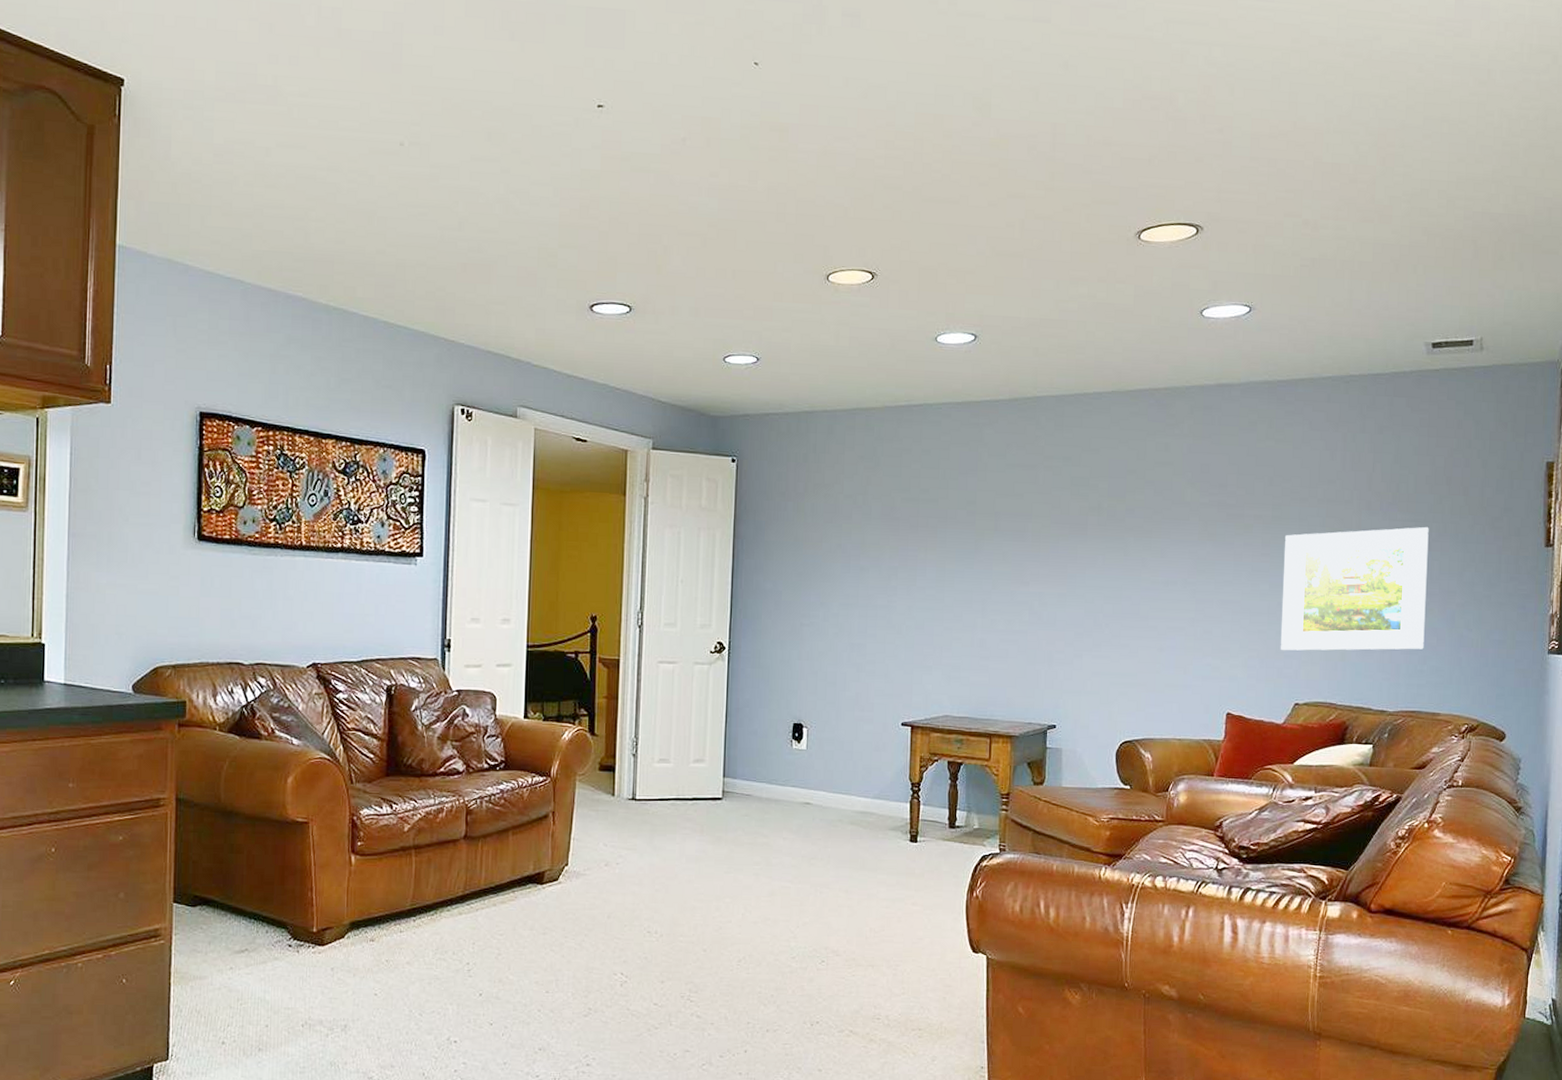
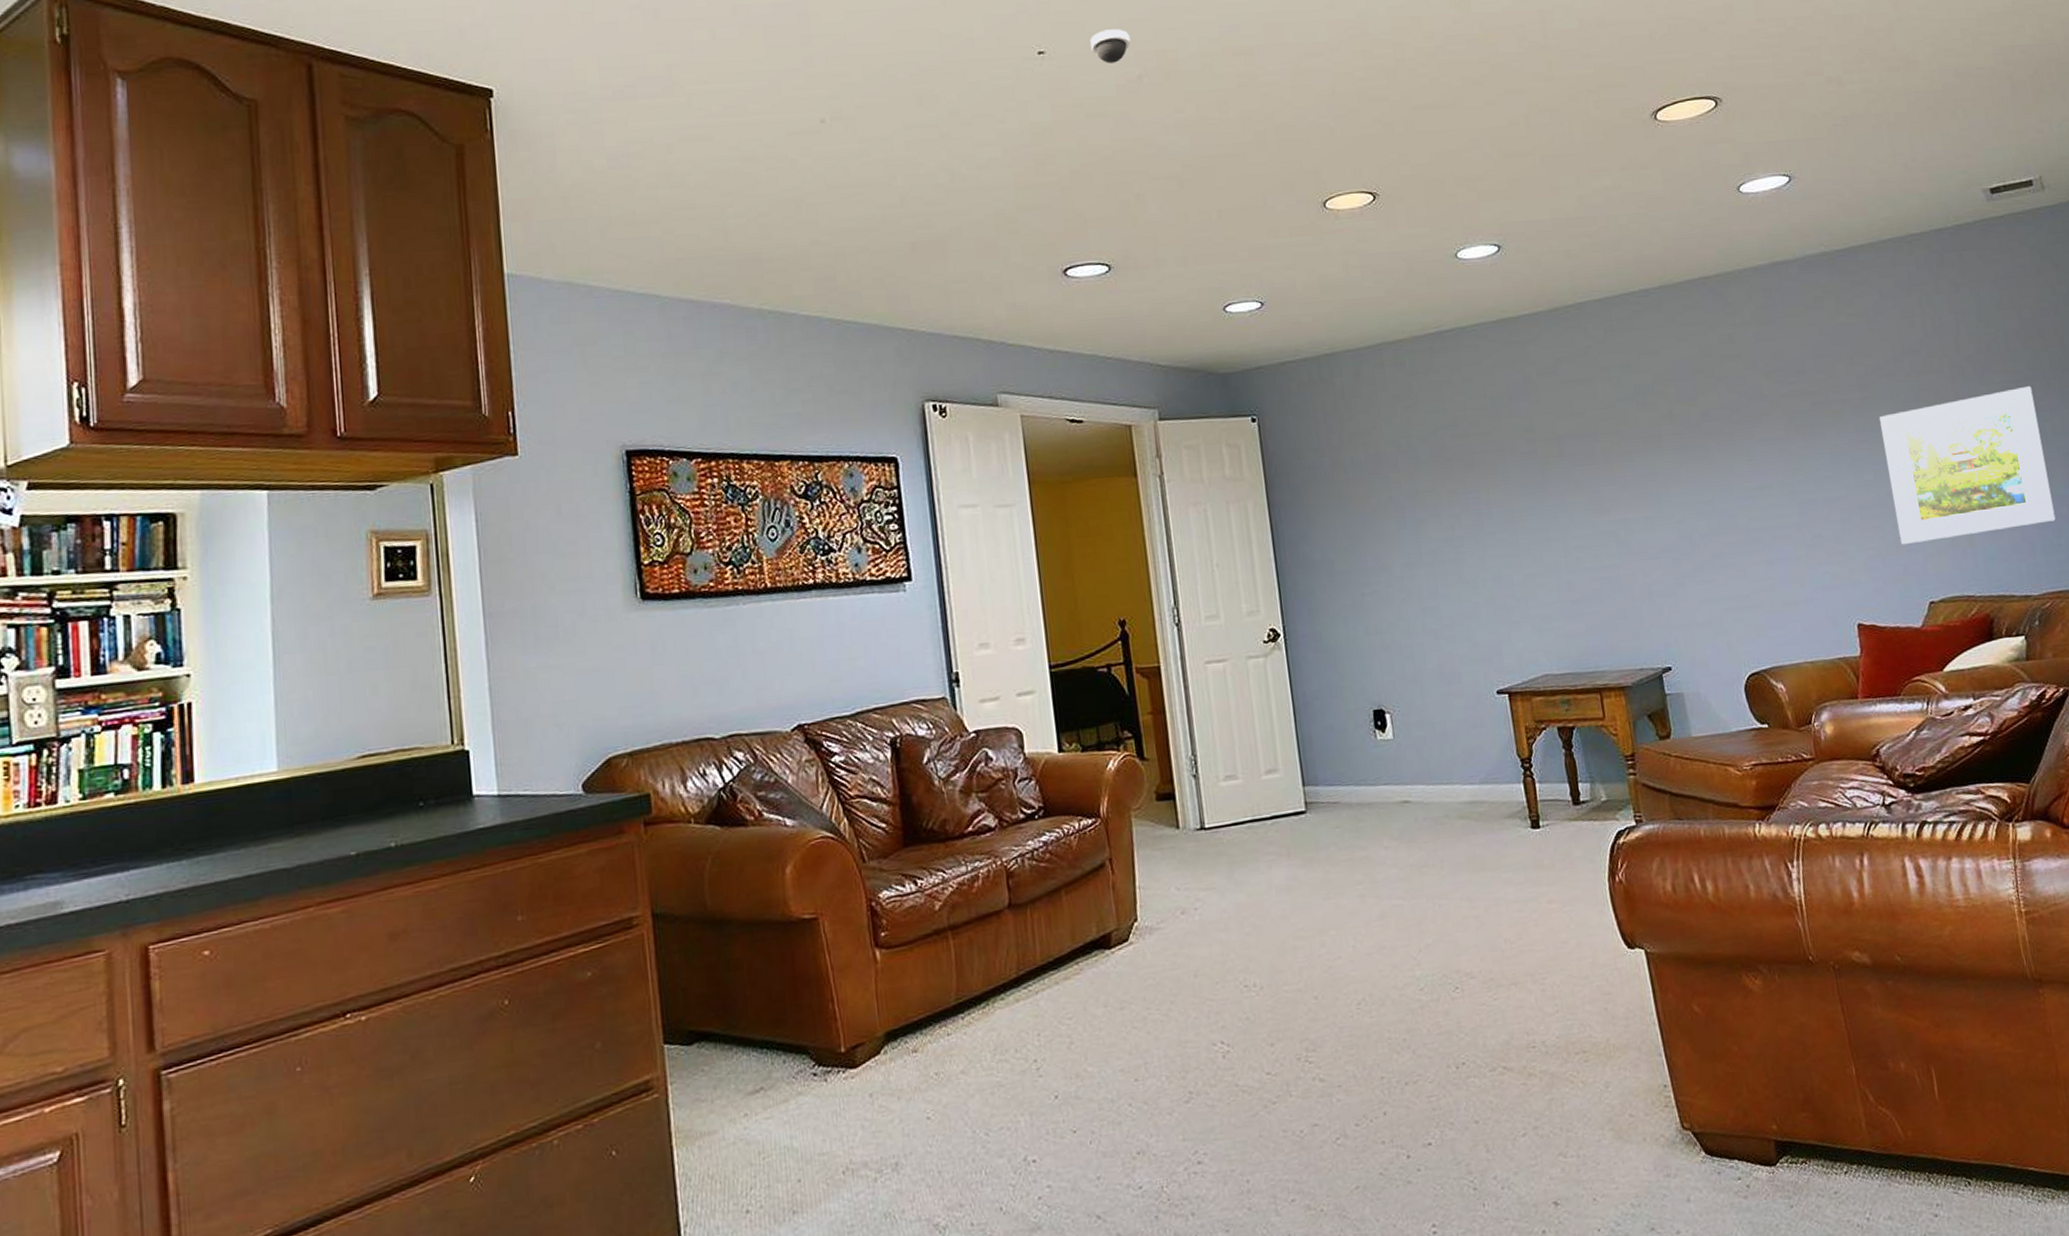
dome security camera: none [645,92,681,124] -> present [1090,29,1131,63]

